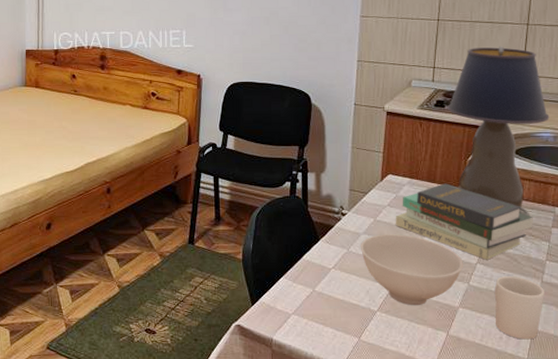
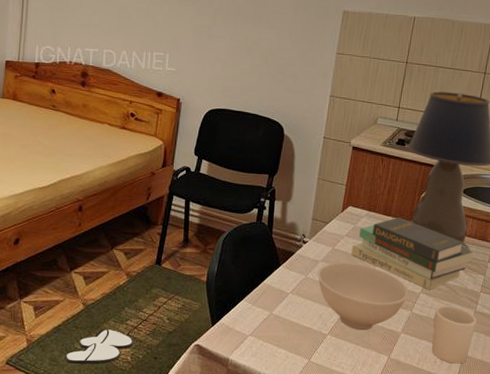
slippers: none [104,310,172,347] -> present [64,328,134,364]

